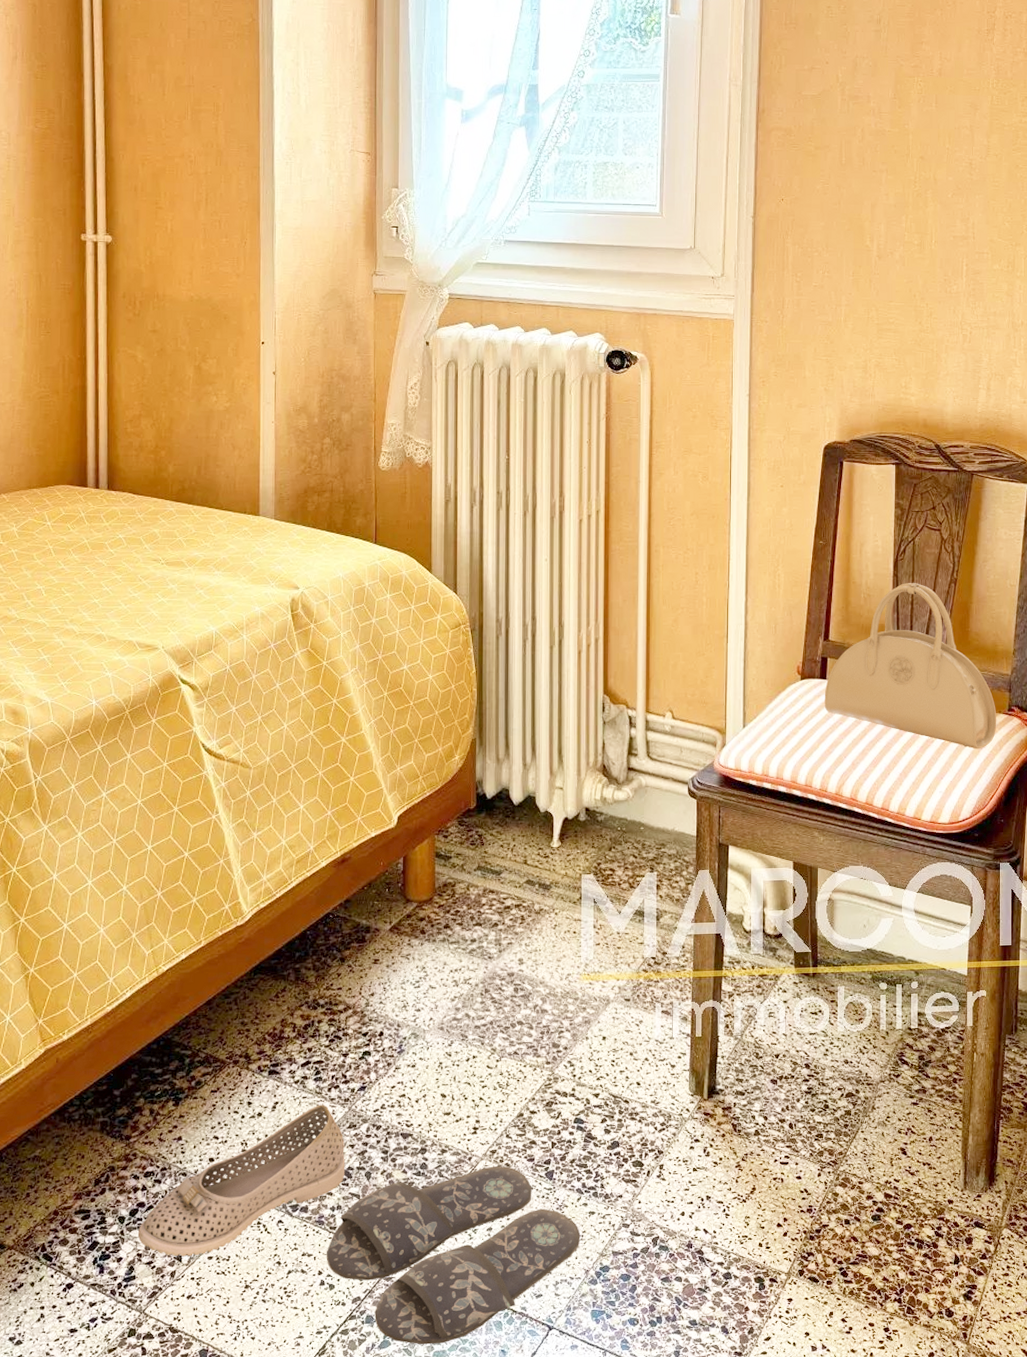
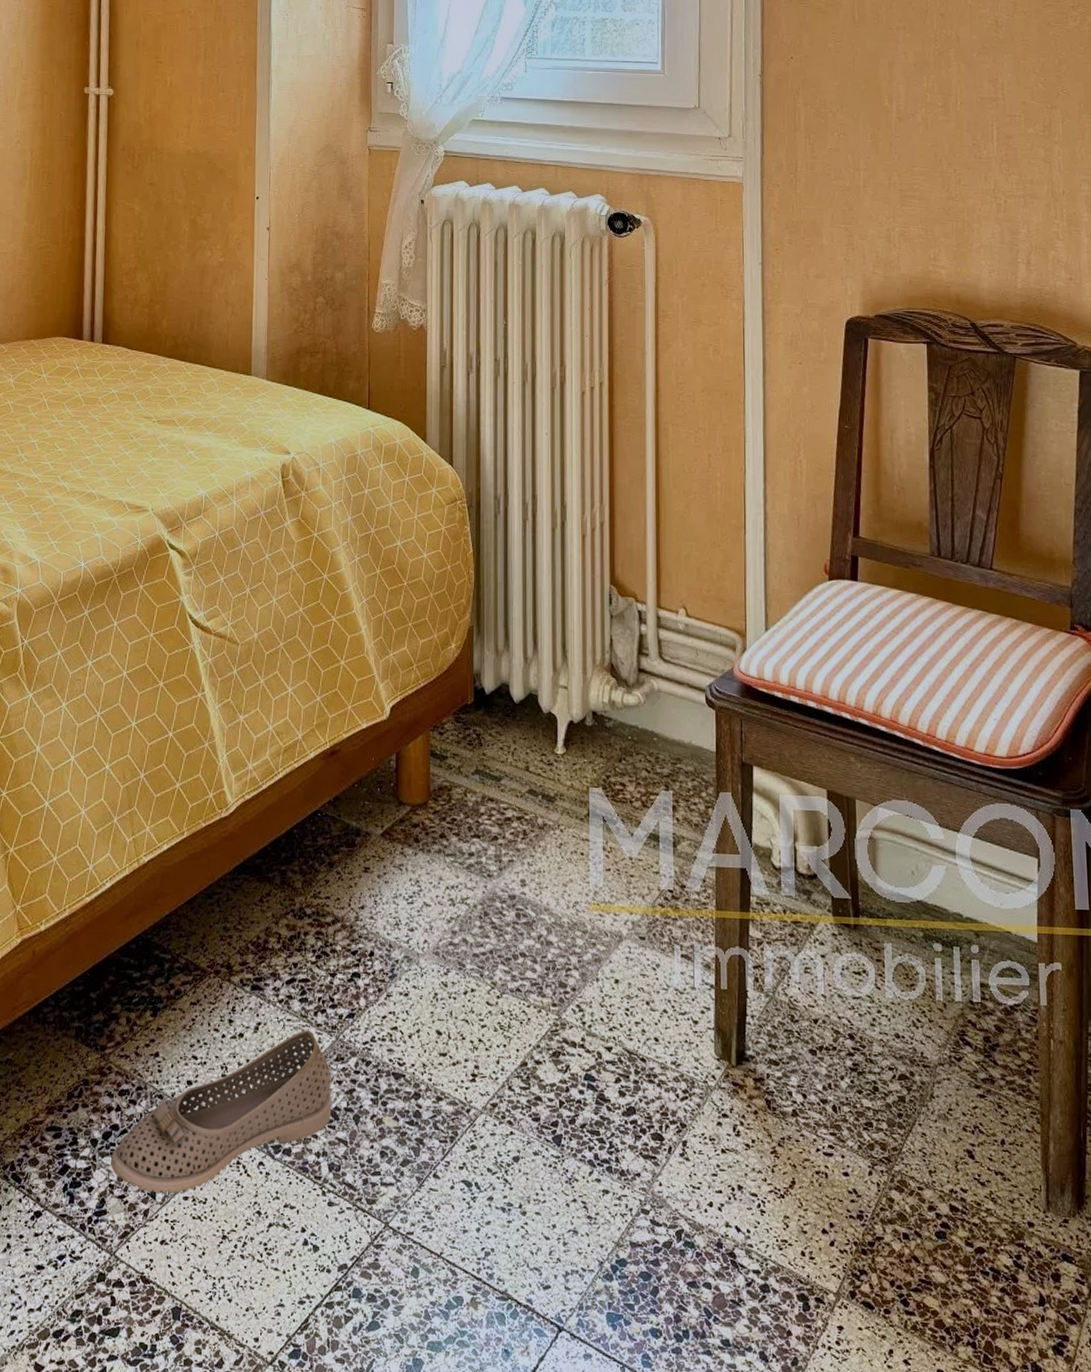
slippers: present [326,1165,581,1345] -> none [310,1122,594,1334]
handbag: present [824,582,997,750] -> none [856,475,1058,673]

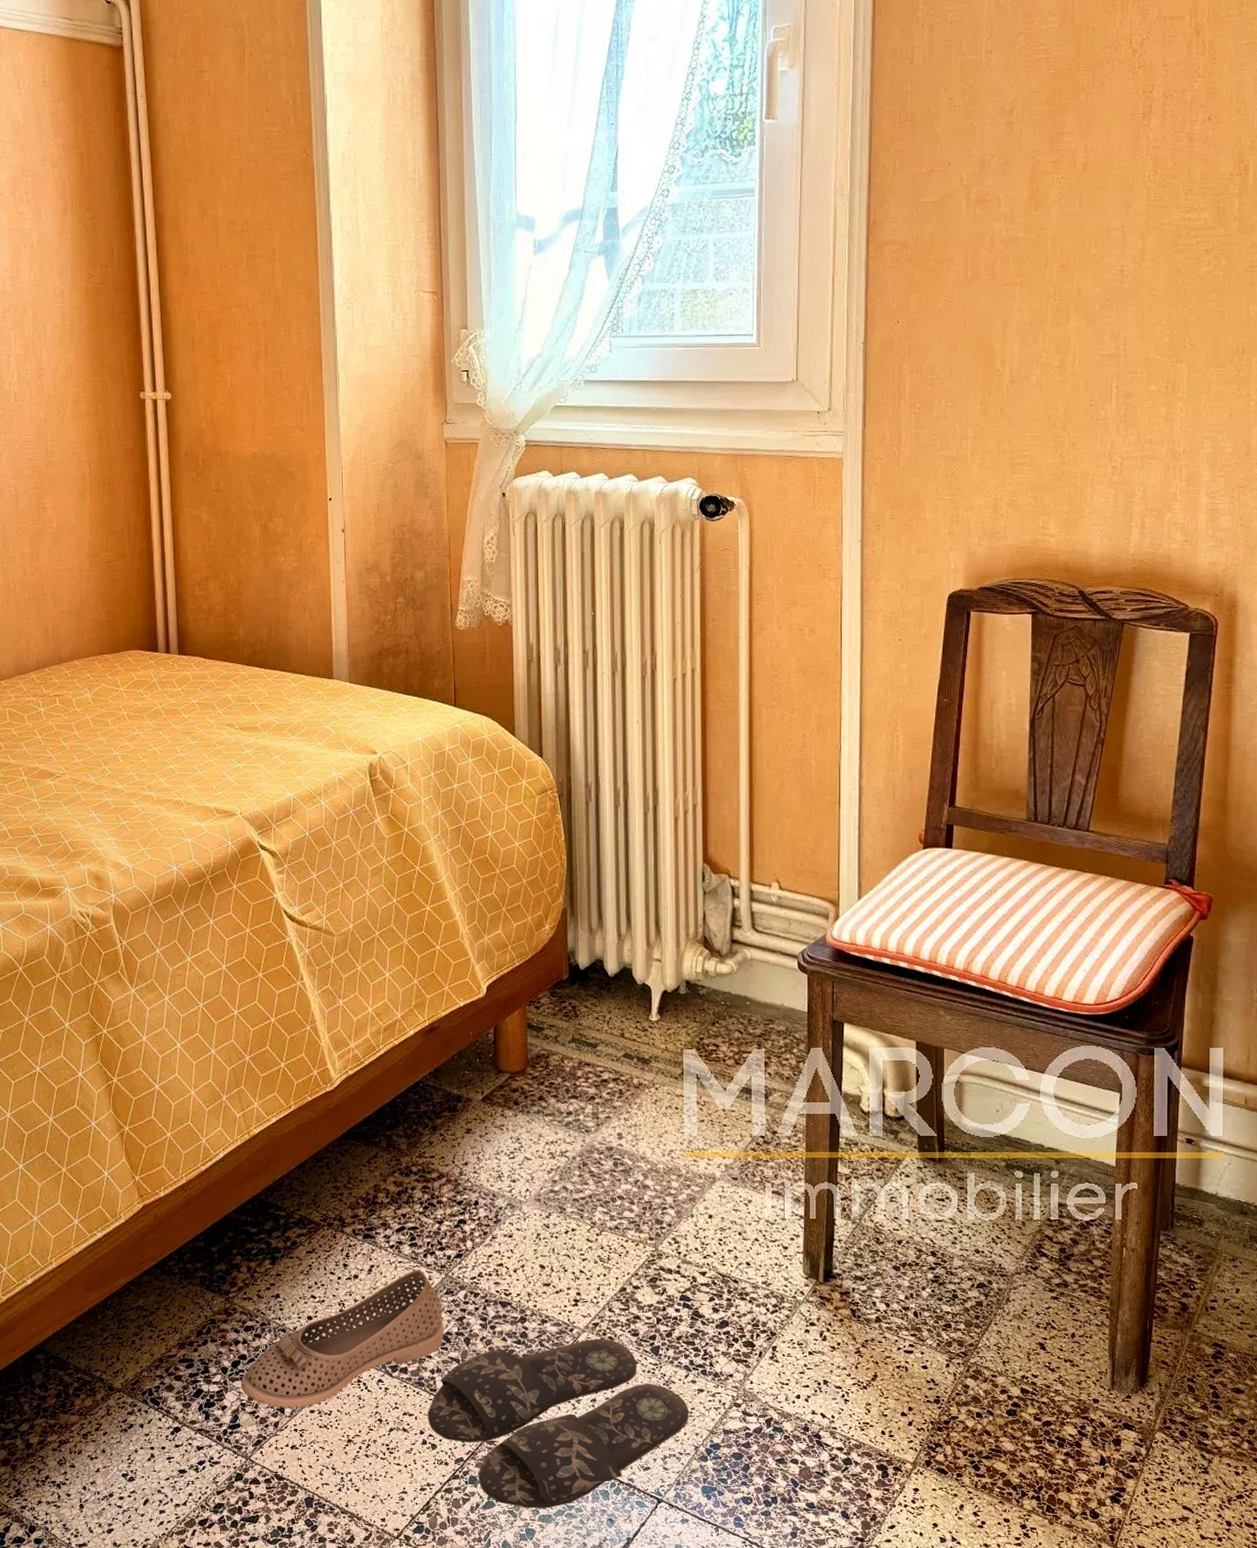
slippers: none [310,1122,594,1334] -> present [427,1338,689,1509]

